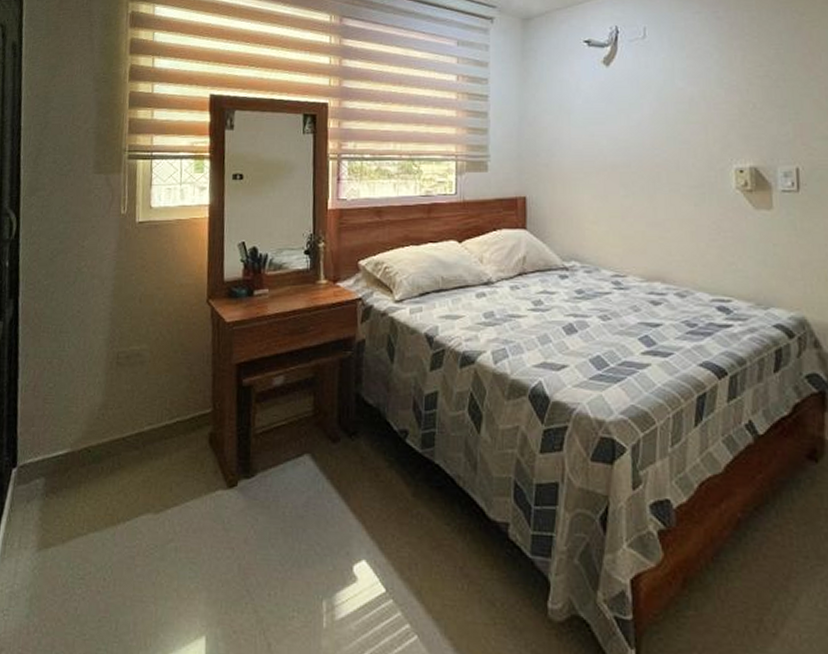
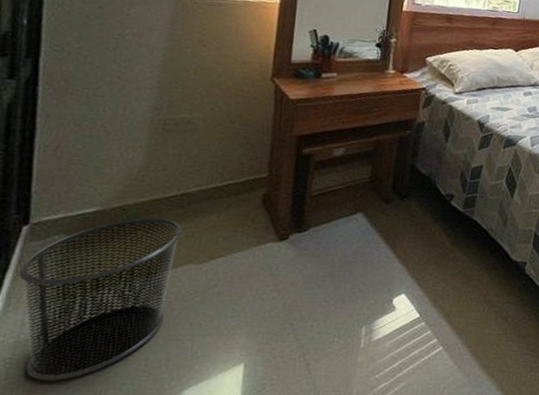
waste bin: none [10,460,140,639] -> present [18,217,183,380]

